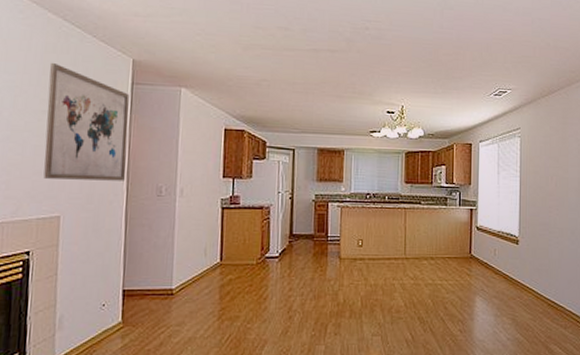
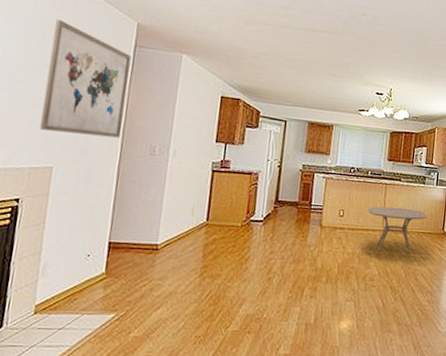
dining table: none [387,232,453,281] -> present [367,206,428,254]

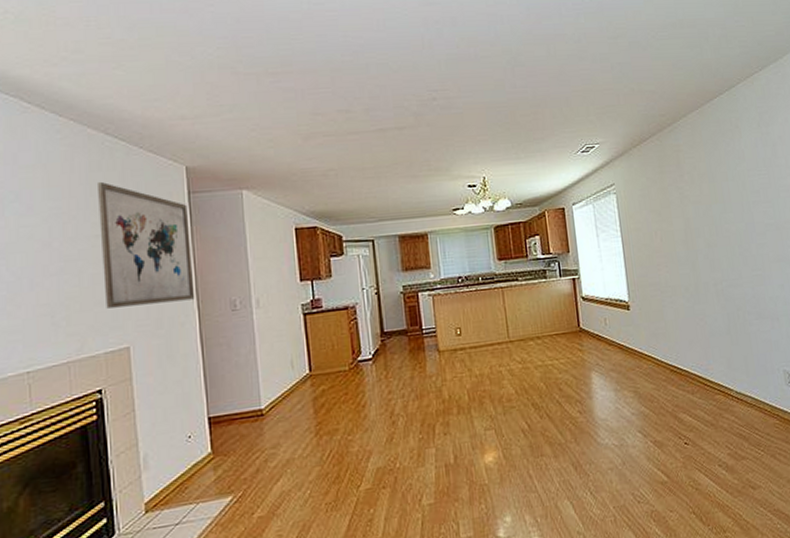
dining table: present [367,206,428,254] -> none [487,310,559,367]

